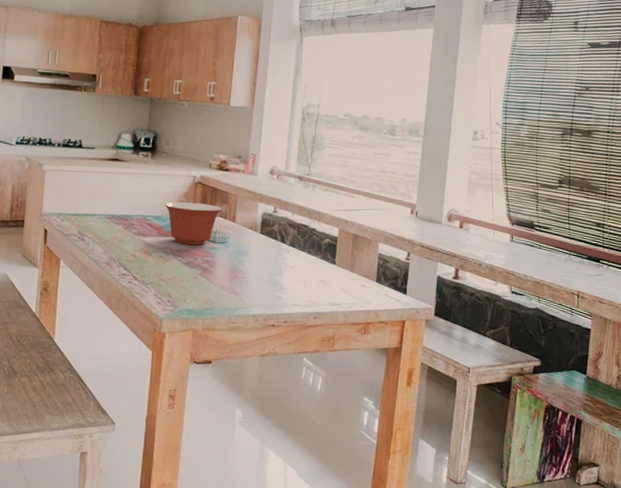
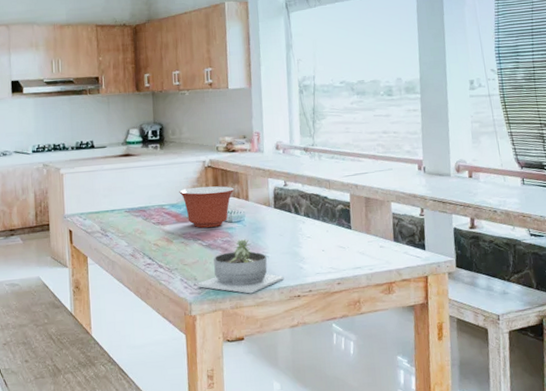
succulent planter: none [171,260,261,317] -> present [197,238,284,294]

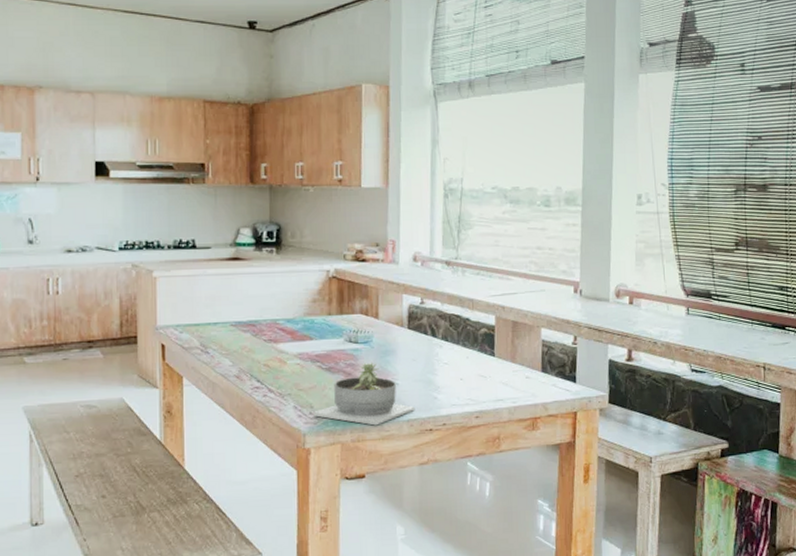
mixing bowl: present [179,186,235,228] -> none [296,299,363,348]

